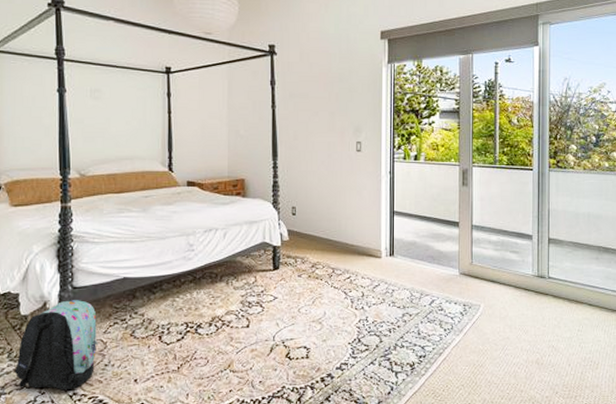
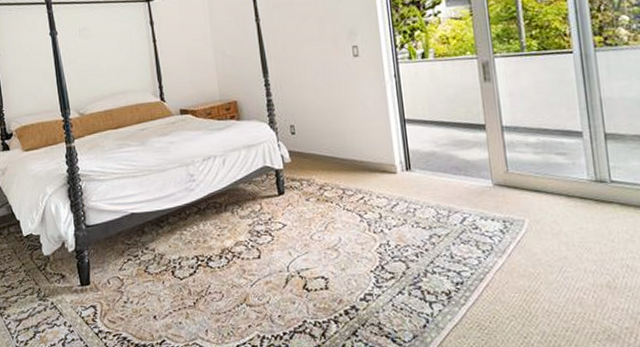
backpack: present [14,300,99,391] -> none [44,238,116,328]

